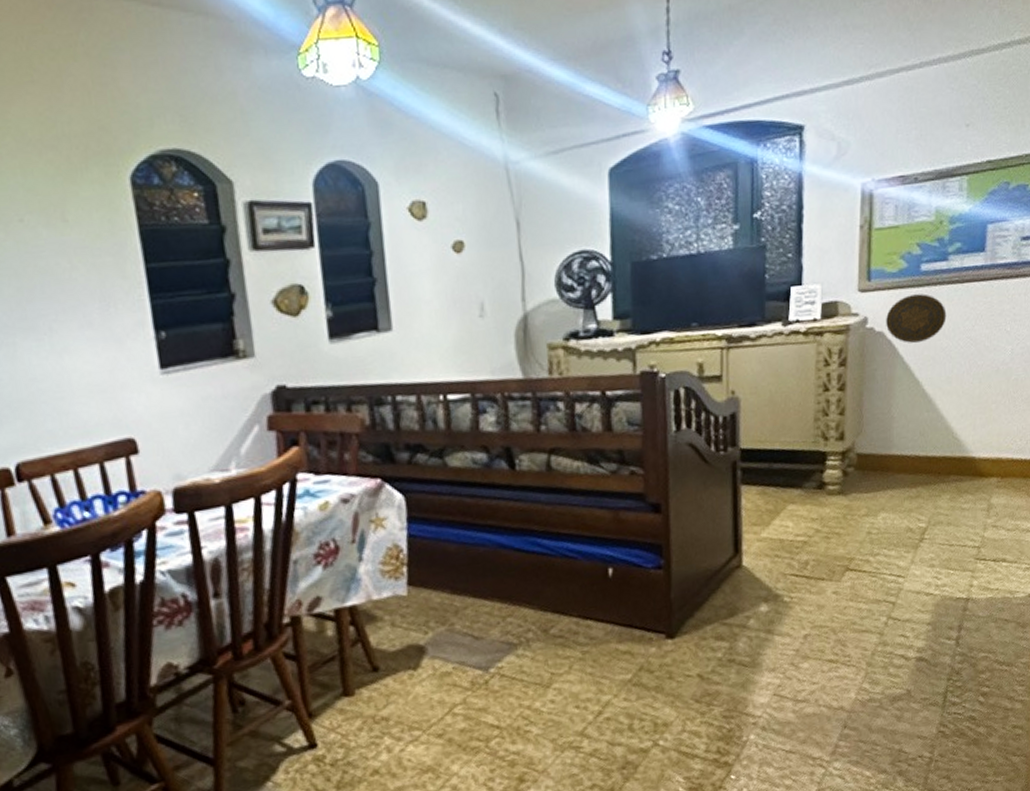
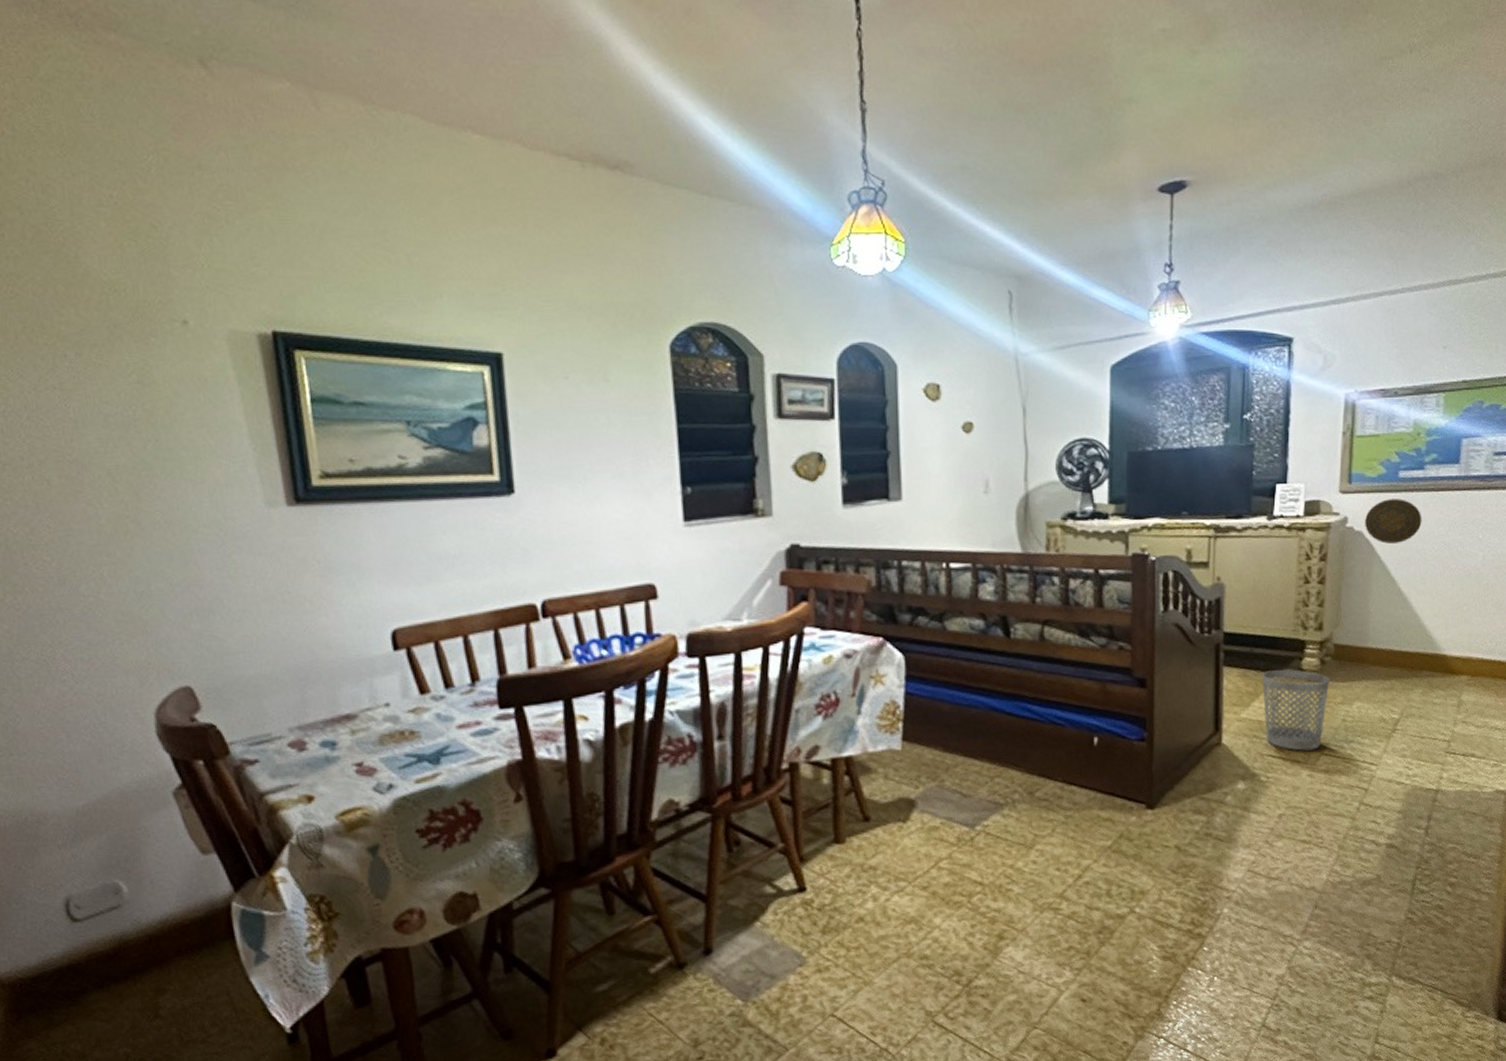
wastebasket: none [782,483,854,568] -> present [1262,669,1330,751]

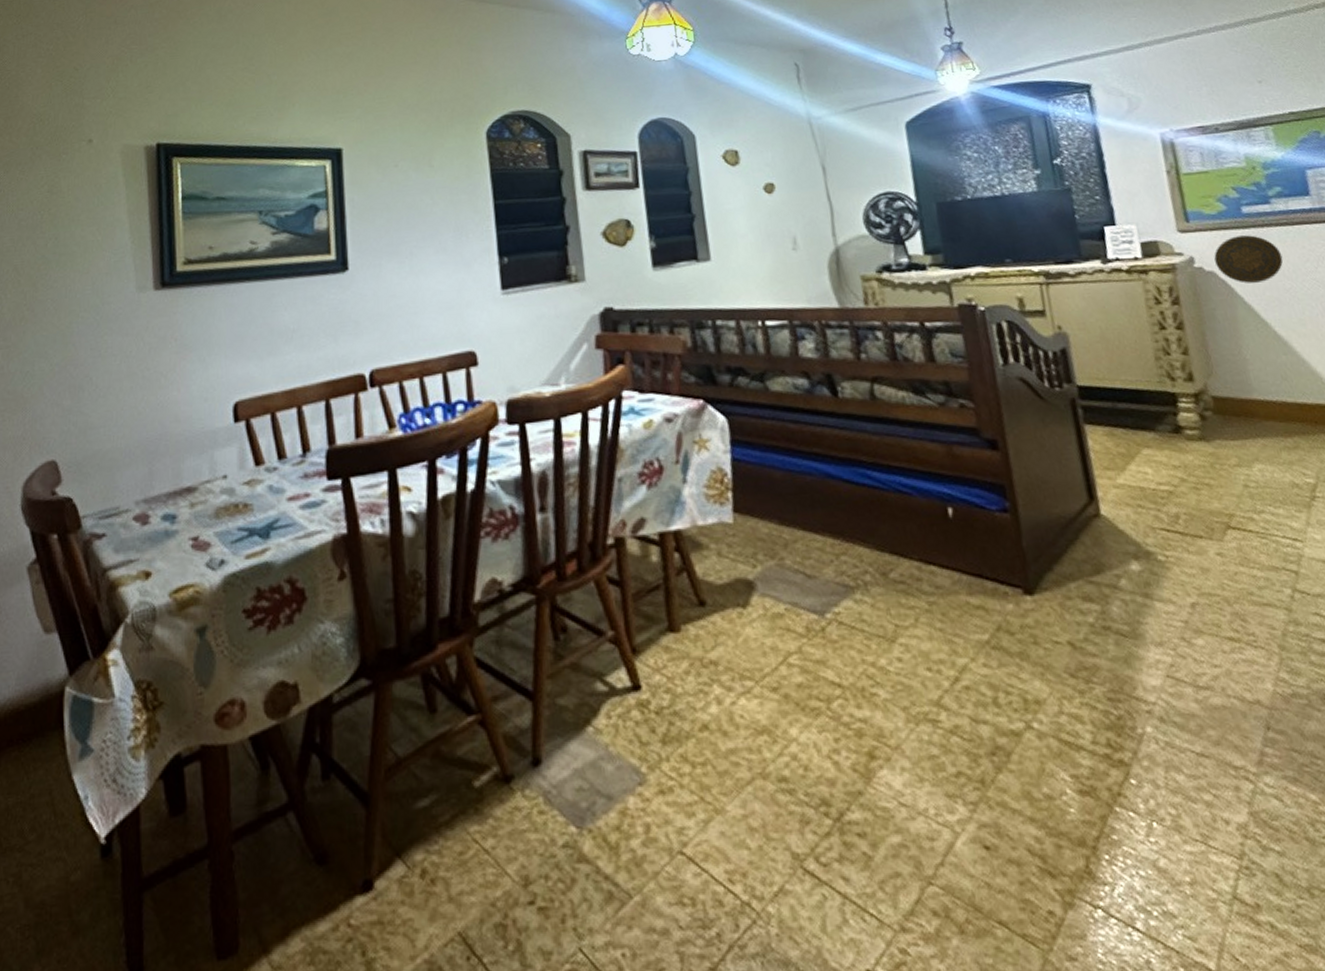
wastebasket: present [1262,669,1330,751] -> none [1133,426,1224,524]

